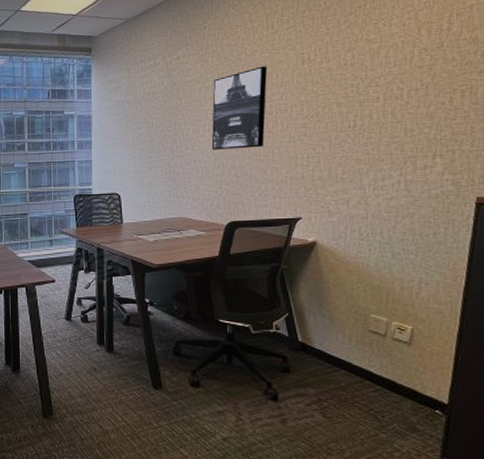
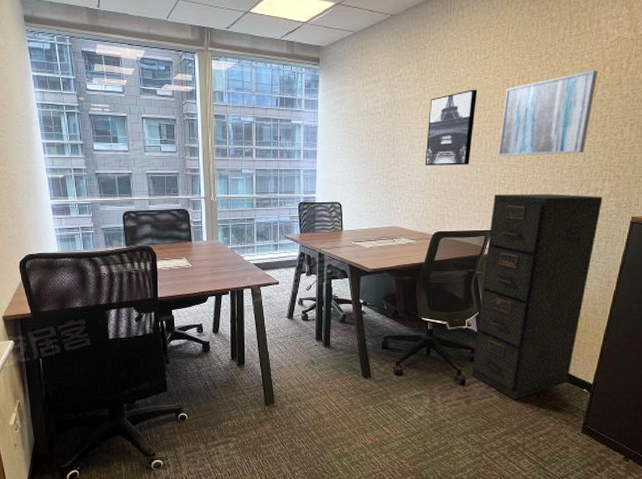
filing cabinet: none [284,174,435,422] -> present [471,193,603,400]
wall art: none [297,34,413,135] -> present [498,70,599,156]

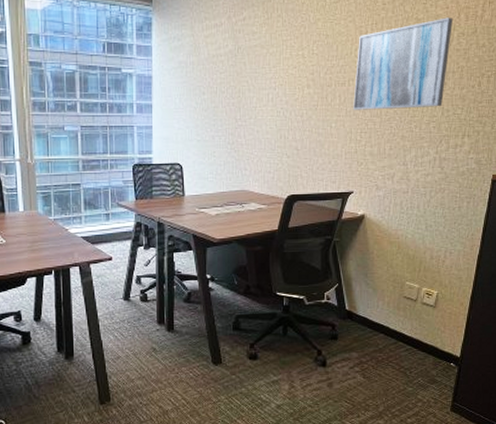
wall art: present [425,89,478,166] -> none [274,36,329,121]
filing cabinet: present [471,193,603,400] -> none [332,151,463,380]

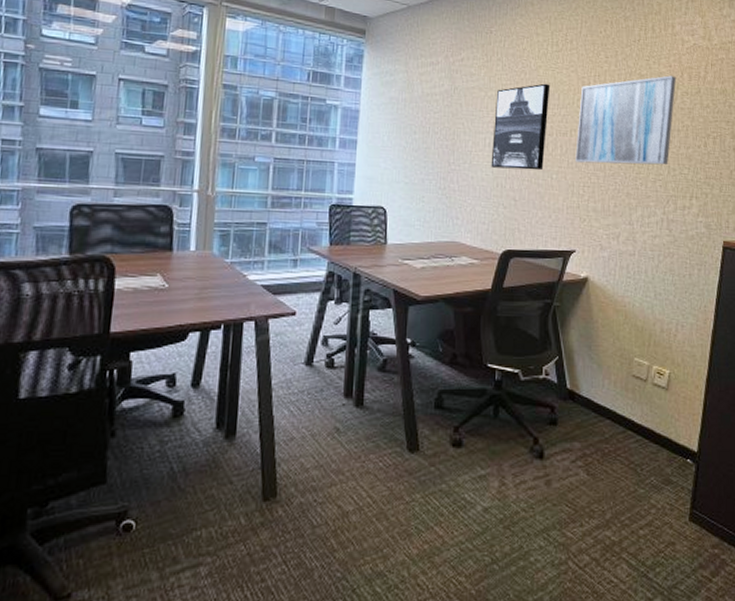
wall art: none [274,36,329,121] -> present [491,83,550,171]

